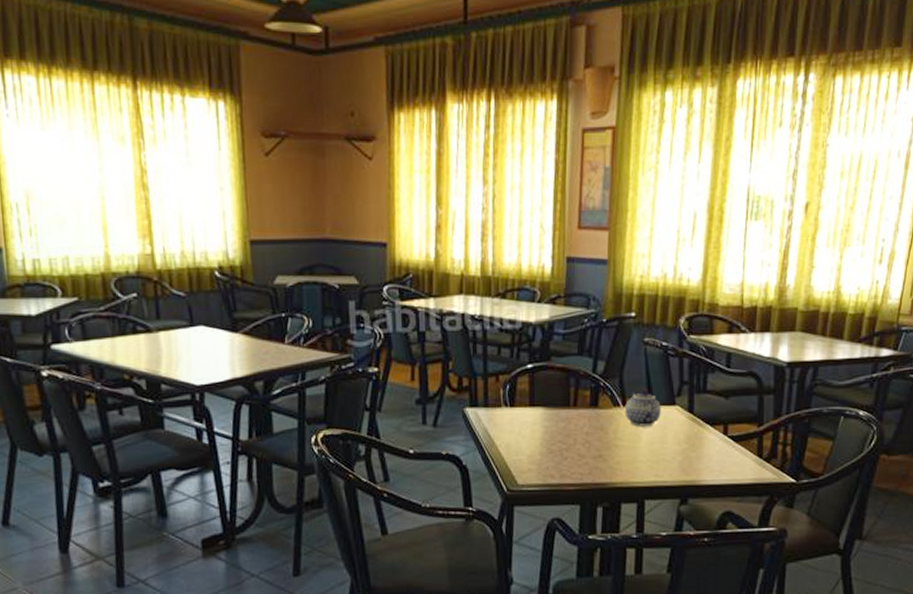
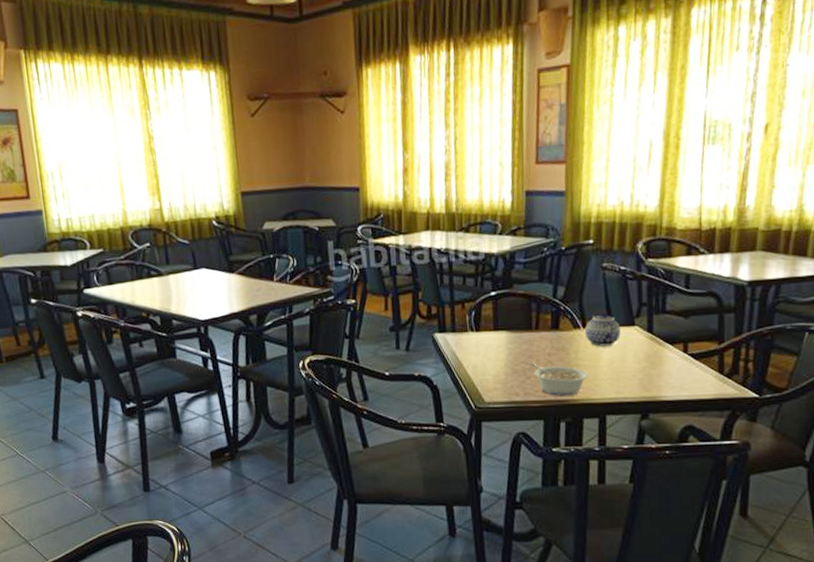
legume: none [567,441,628,479] -> present [530,362,589,396]

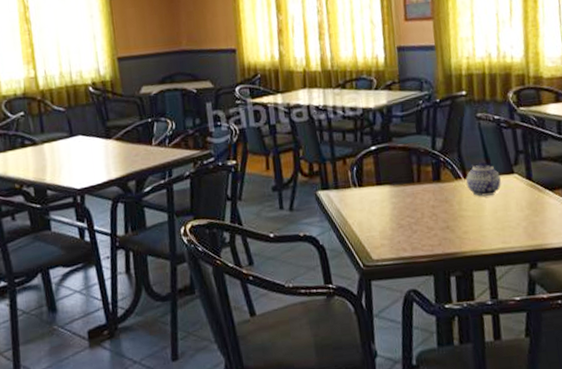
legume: present [530,362,589,396] -> none [415,215,474,249]

